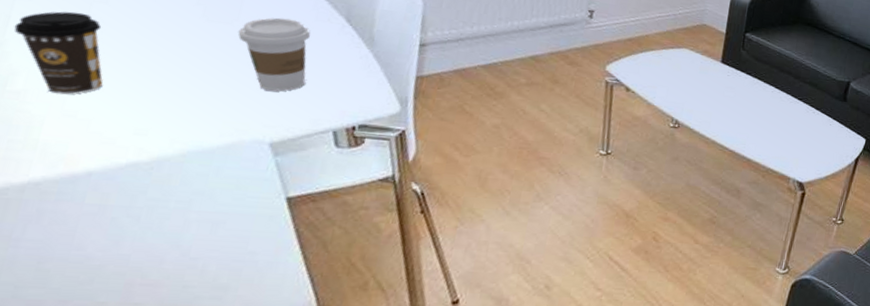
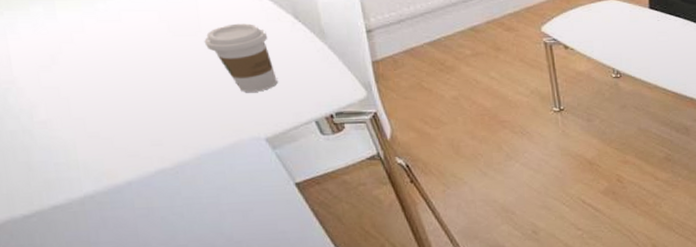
coffee cup: present [14,11,104,95] -> none [16,44,110,119]

